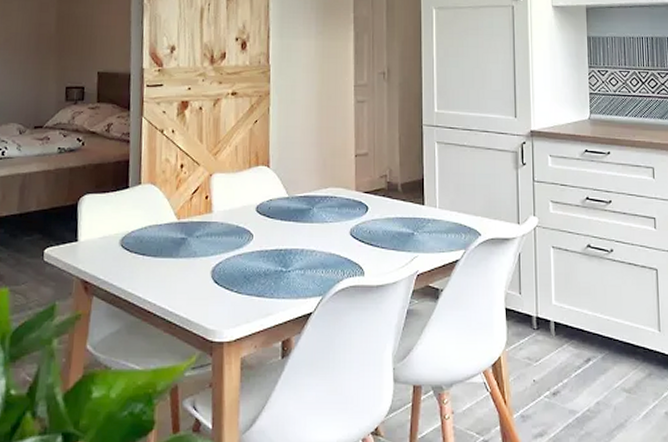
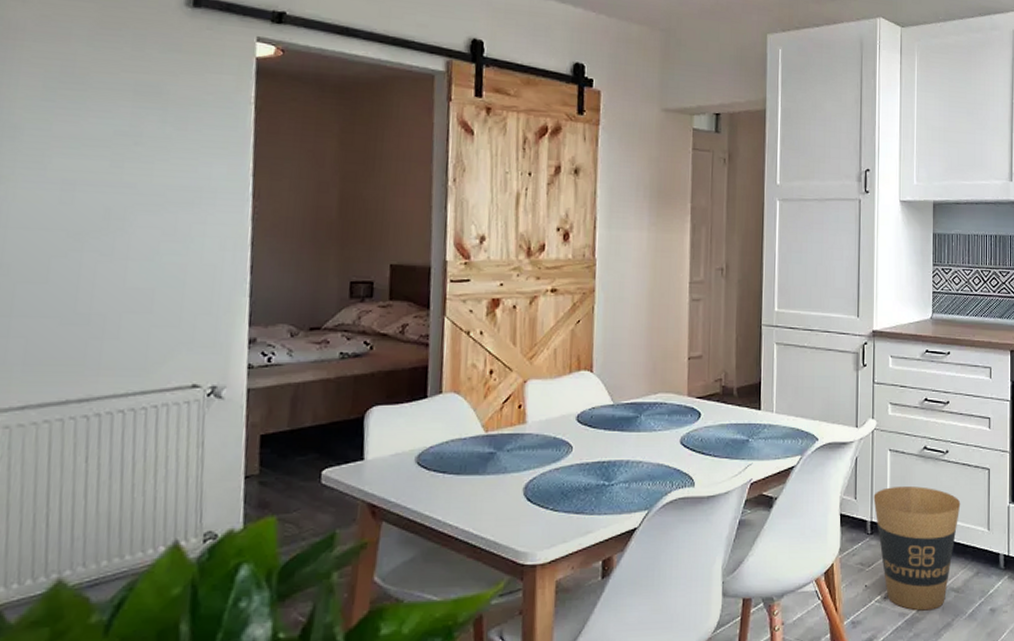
trash can: none [538,284,629,409] -> present [873,486,961,611]

